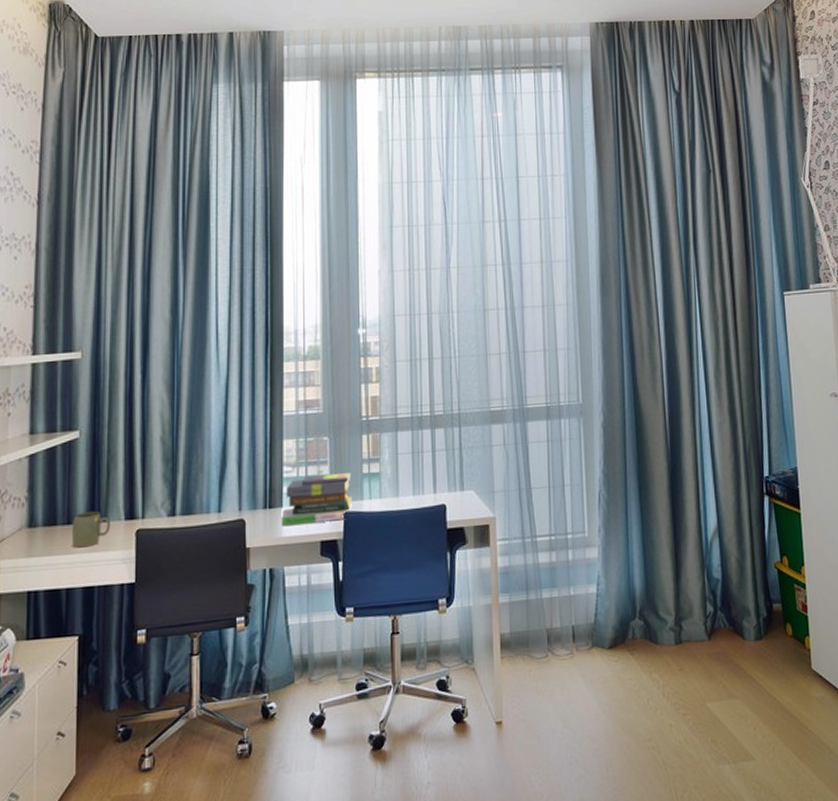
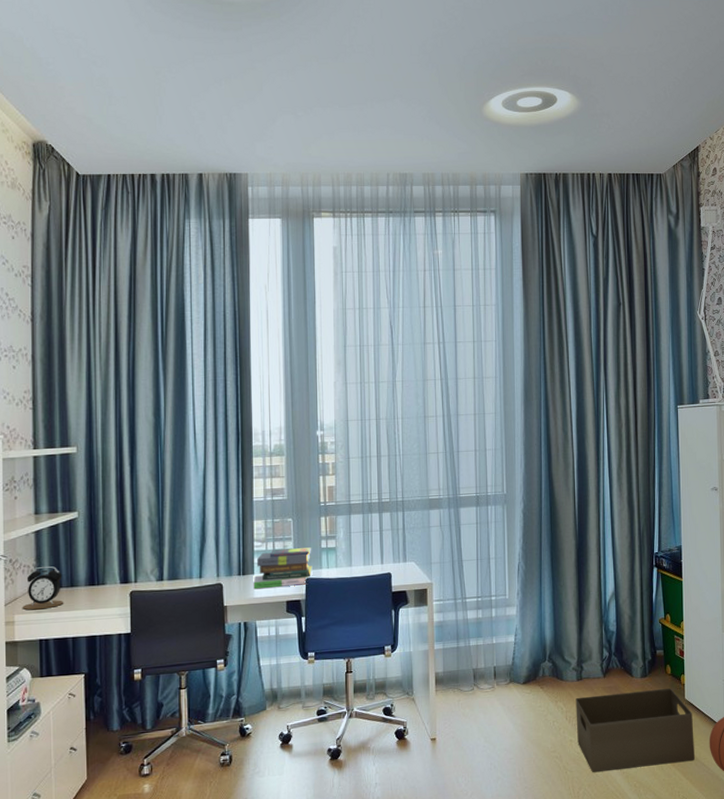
alarm clock: none [10,498,58,555] -> present [23,566,63,611]
mug: present [71,511,111,548] -> none [74,577,109,605]
storage basket: none [674,655,828,769] -> present [575,688,695,772]

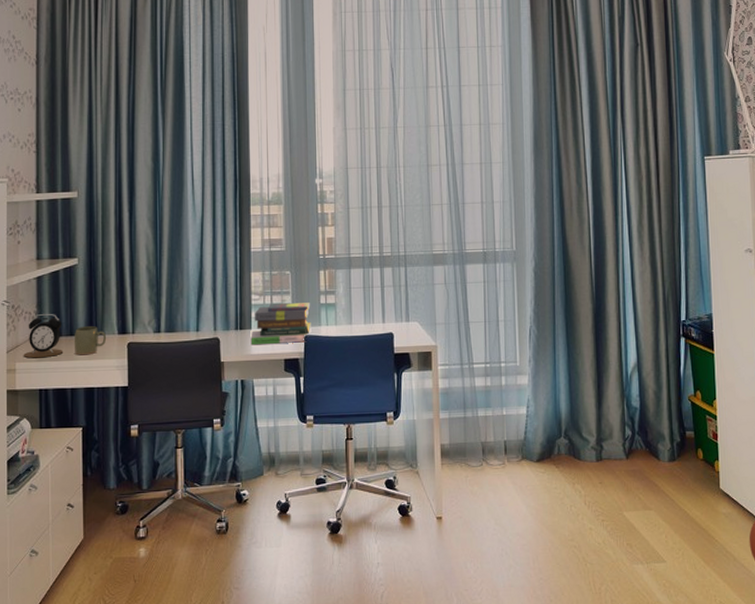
mug: none [74,577,109,605] -> present [74,326,107,355]
storage basket: present [575,688,695,772] -> none [595,476,733,566]

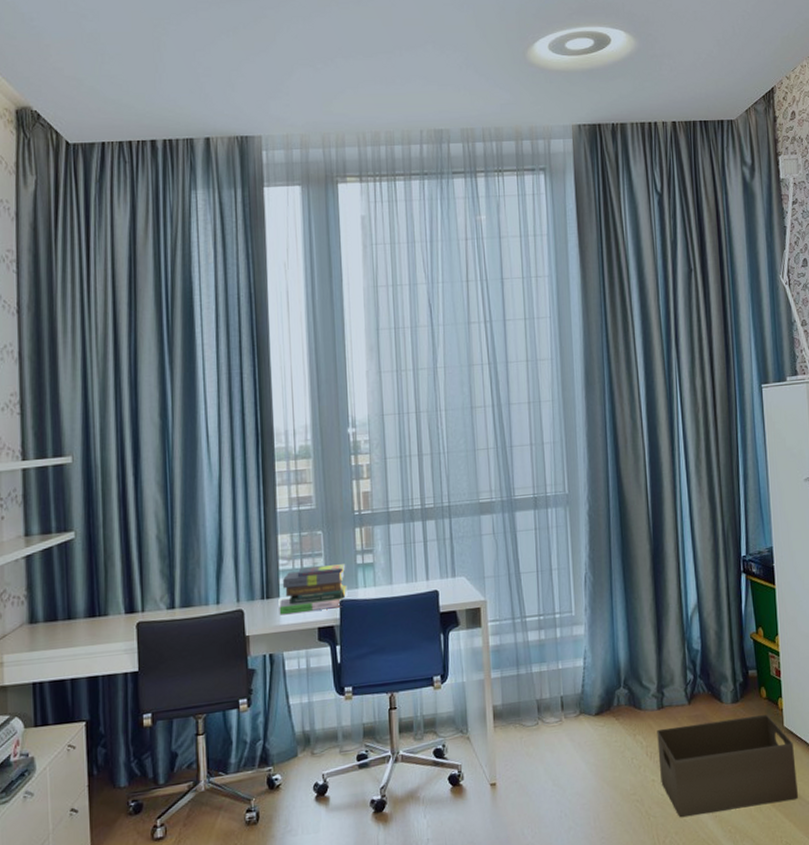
alarm clock: present [24,313,62,359] -> none [13,596,59,649]
mug: present [74,326,107,355] -> none [72,607,112,641]
storage basket: none [595,476,733,566] -> present [657,715,798,817]

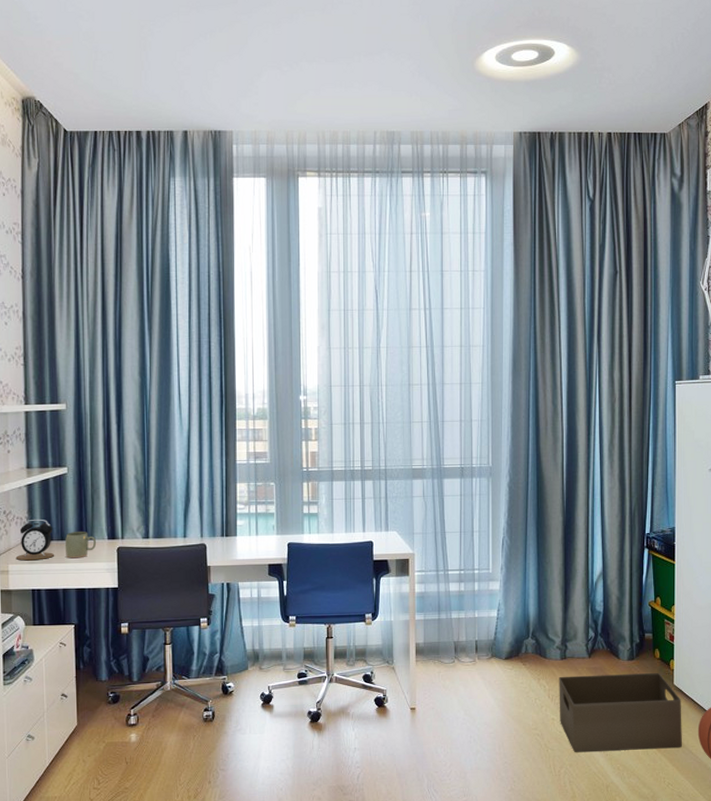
alarm clock: none [13,596,59,649] -> present [16,519,54,561]
mug: none [72,607,112,641] -> present [64,532,97,559]
books: present [279,564,347,615] -> none [236,512,294,551]

